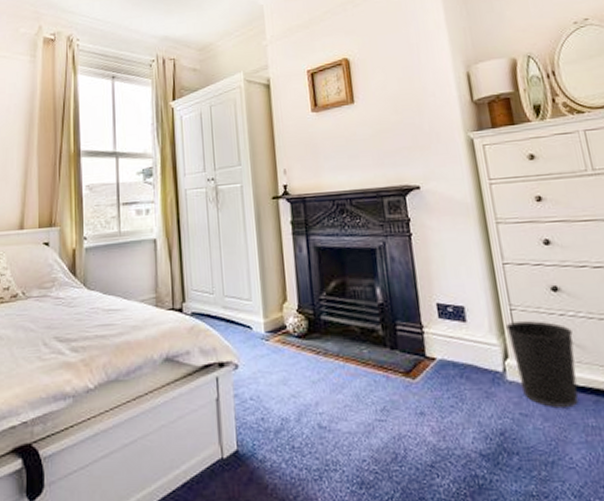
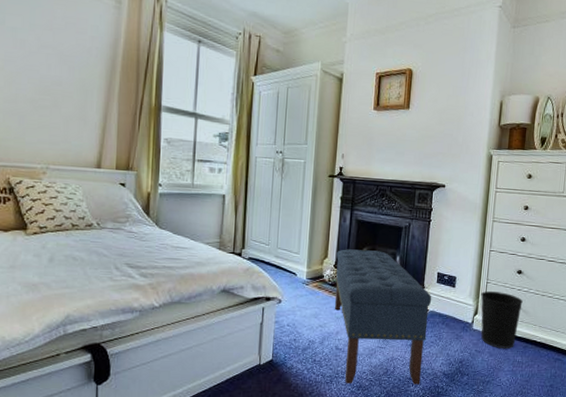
bench: none [297,283,449,481] -> present [334,249,432,385]

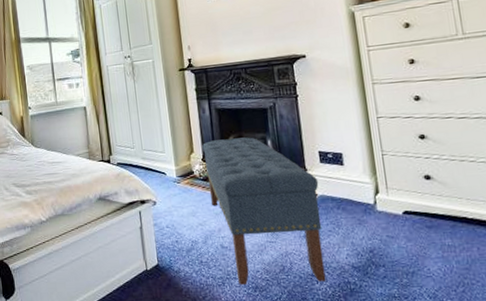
wastebasket: present [481,291,523,348] -> none [377,163,438,231]

